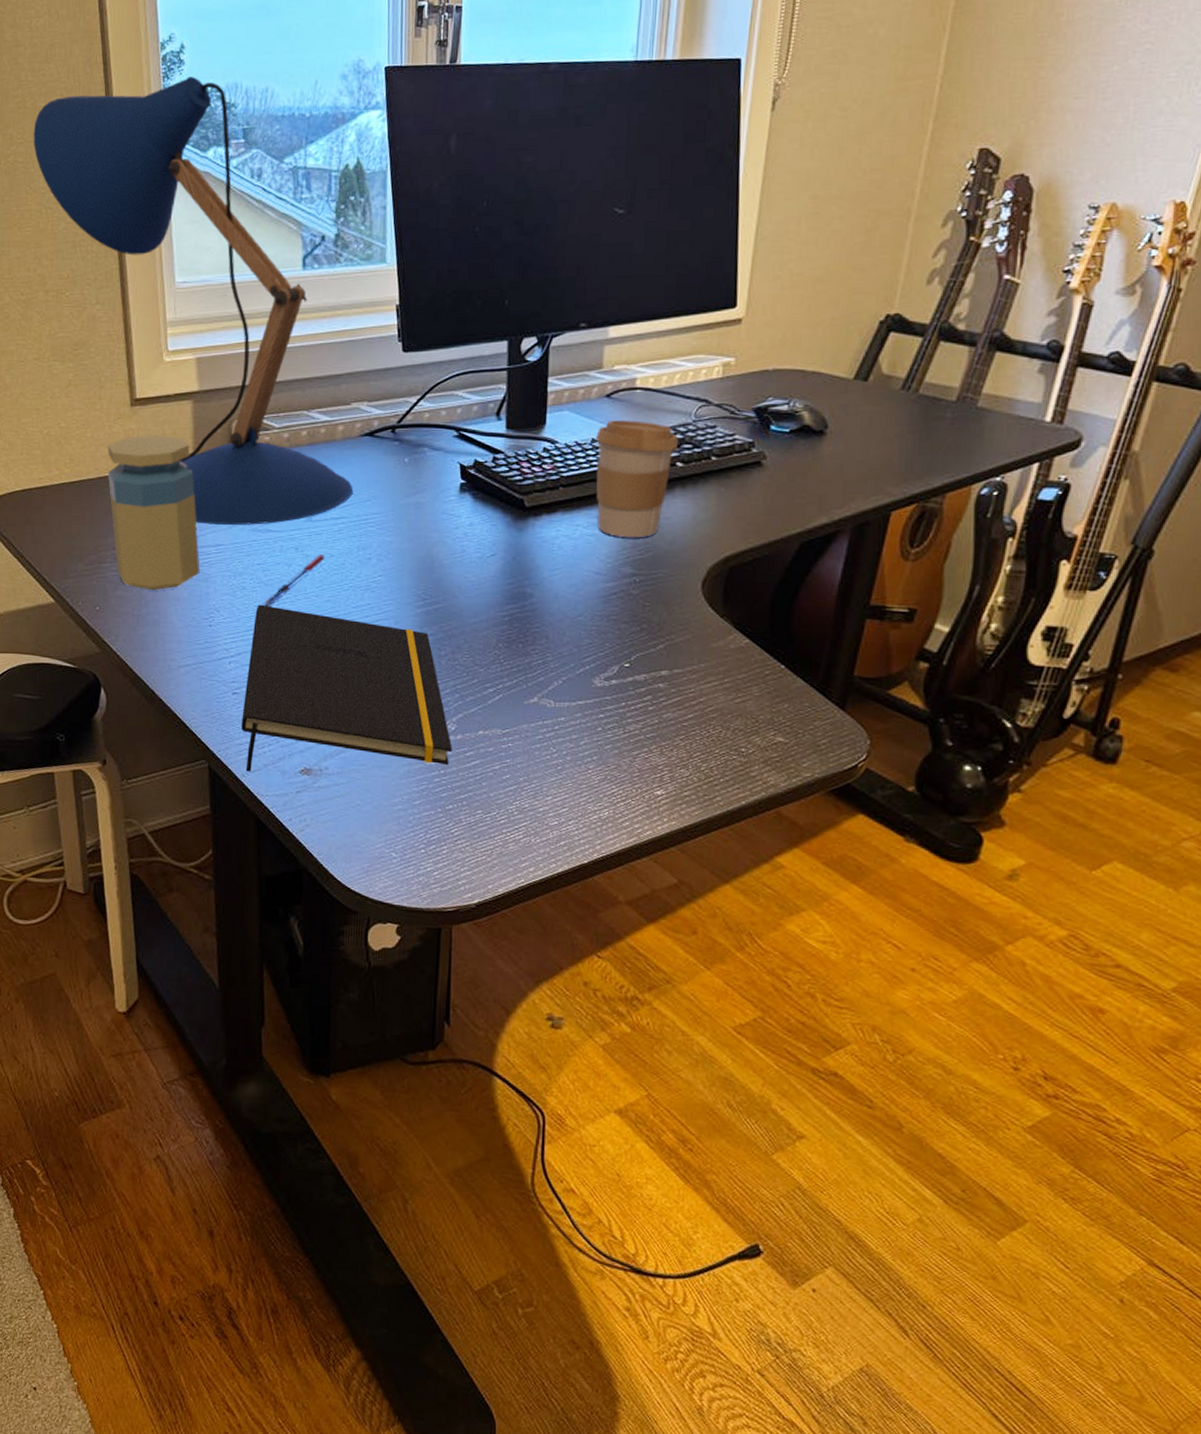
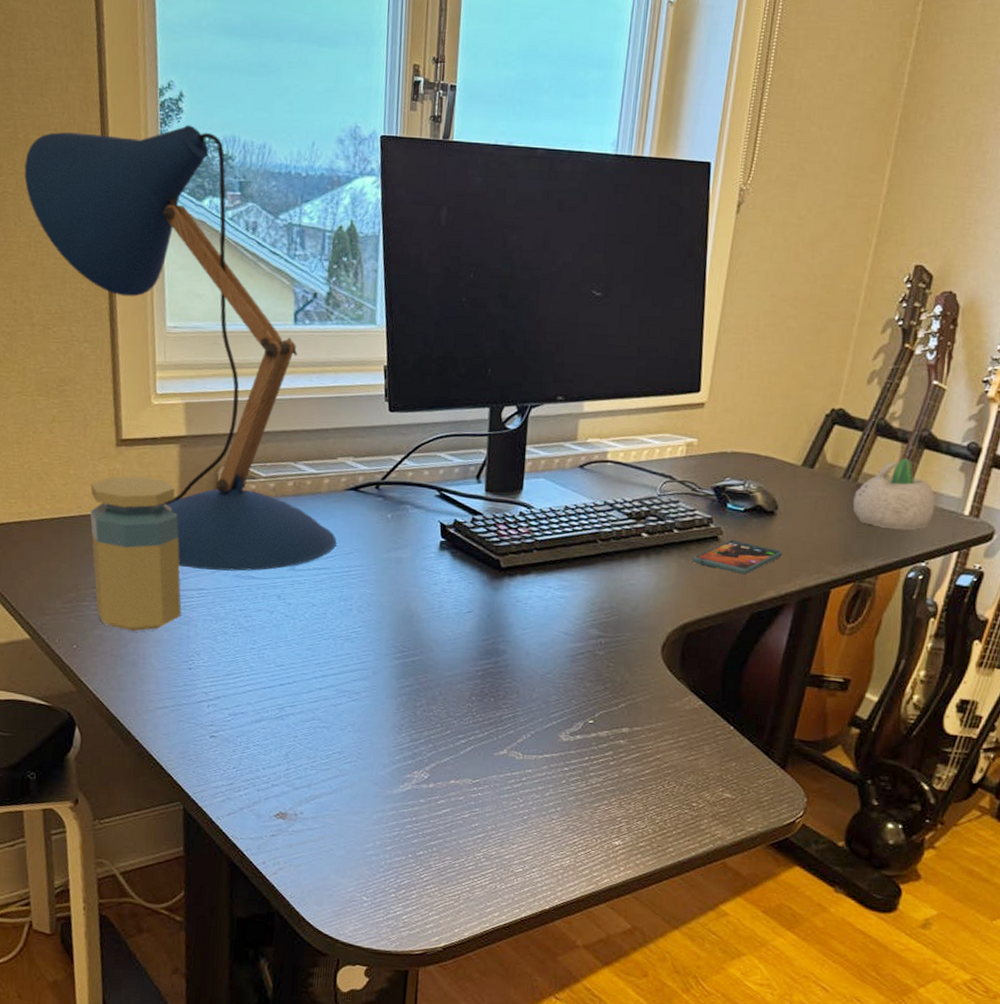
notepad: present [241,604,452,772] -> none [217,649,425,815]
pen: present [262,555,325,606] -> none [243,603,307,651]
coffee cup: present [596,420,678,538] -> none [567,490,644,602]
smartphone: none [733,464,834,501] -> present [692,540,782,575]
succulent planter: none [913,364,1011,441] -> present [852,458,936,530]

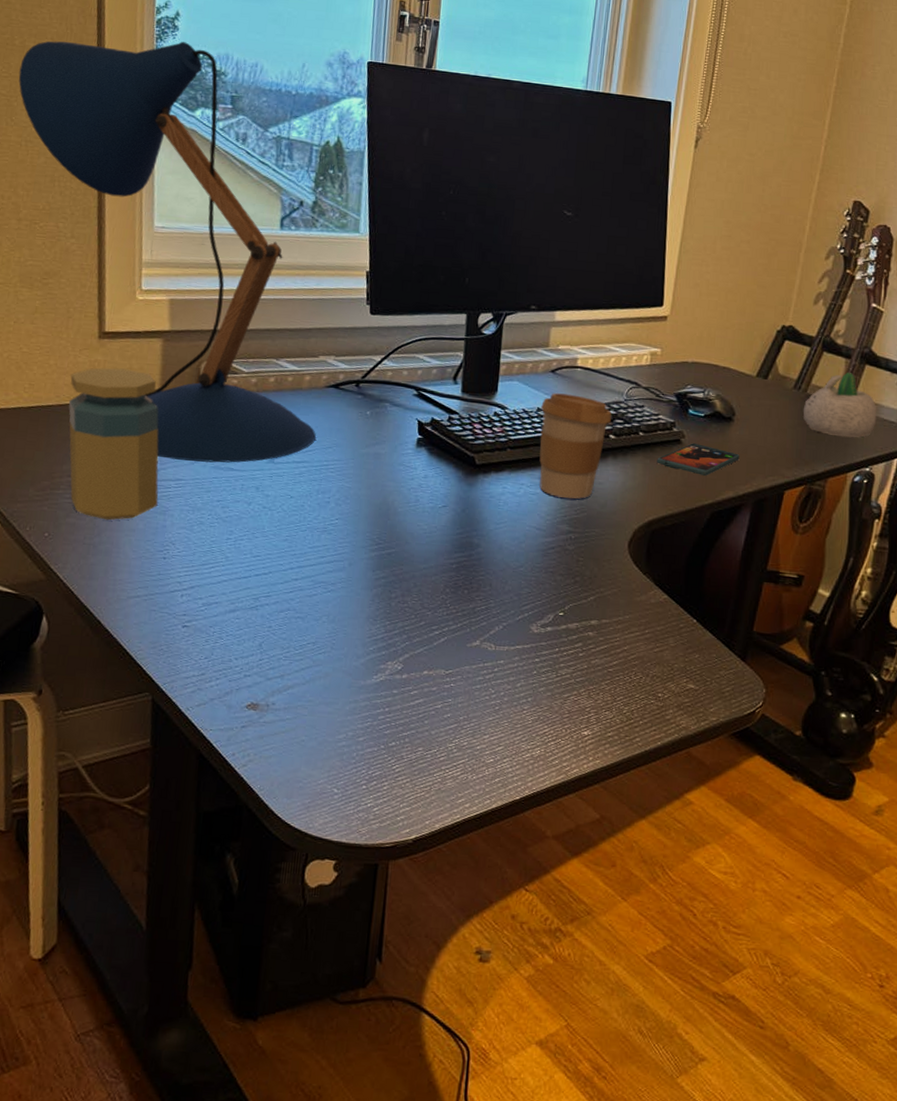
coffee cup: none [567,490,644,602] -> present [539,393,611,499]

